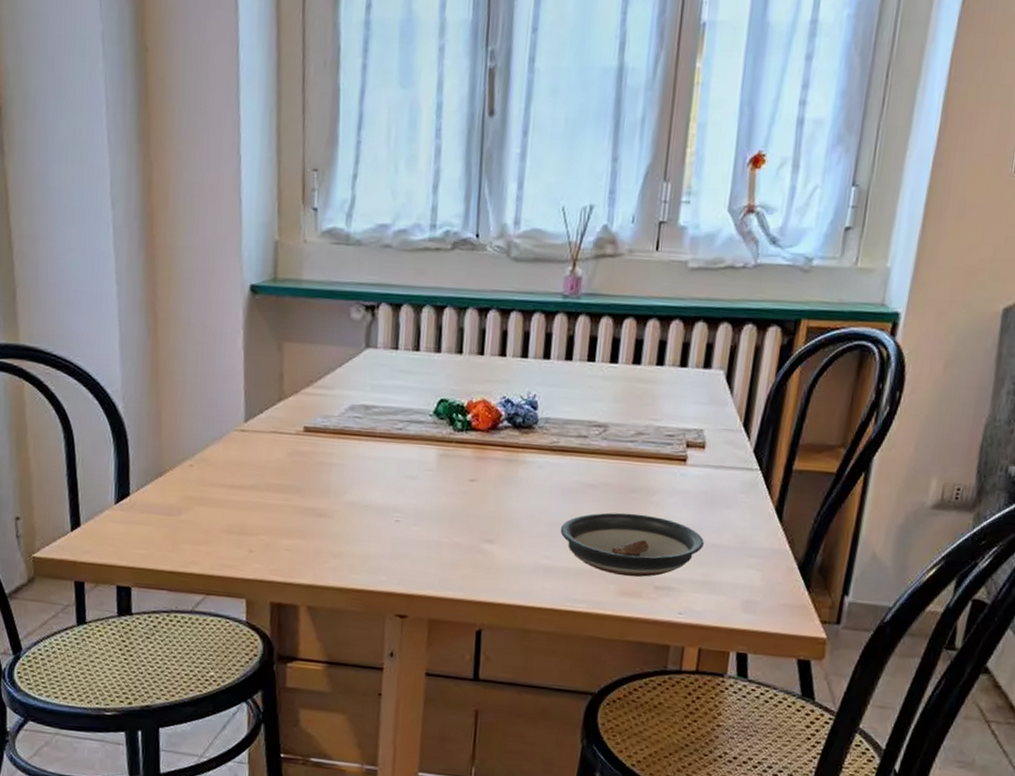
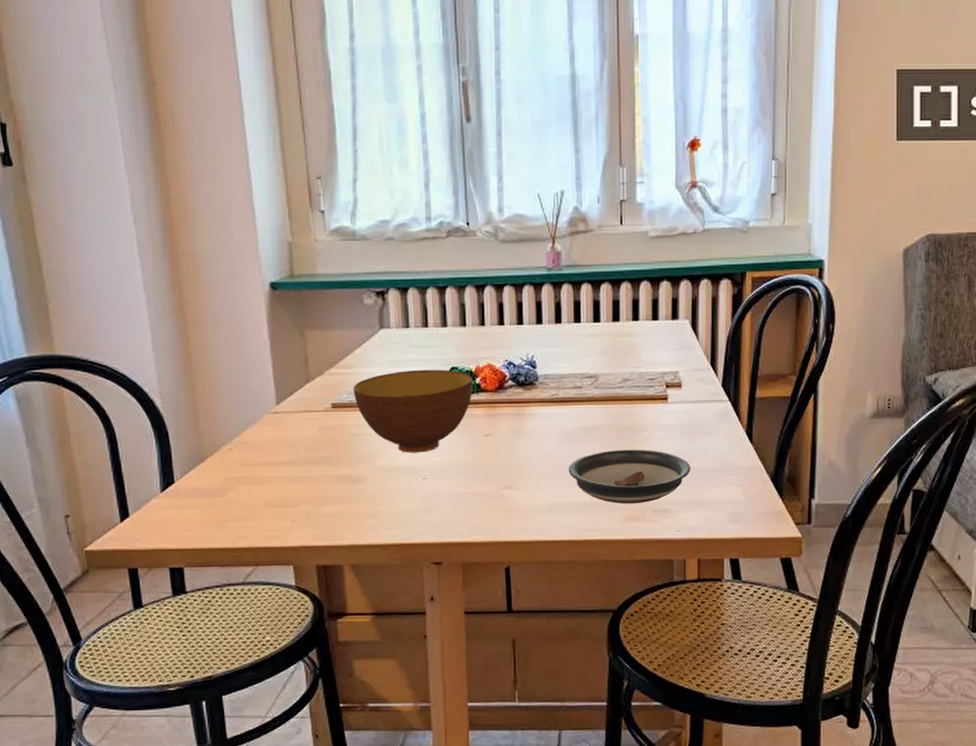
bowl: none [329,398,464,492] -> present [353,369,473,453]

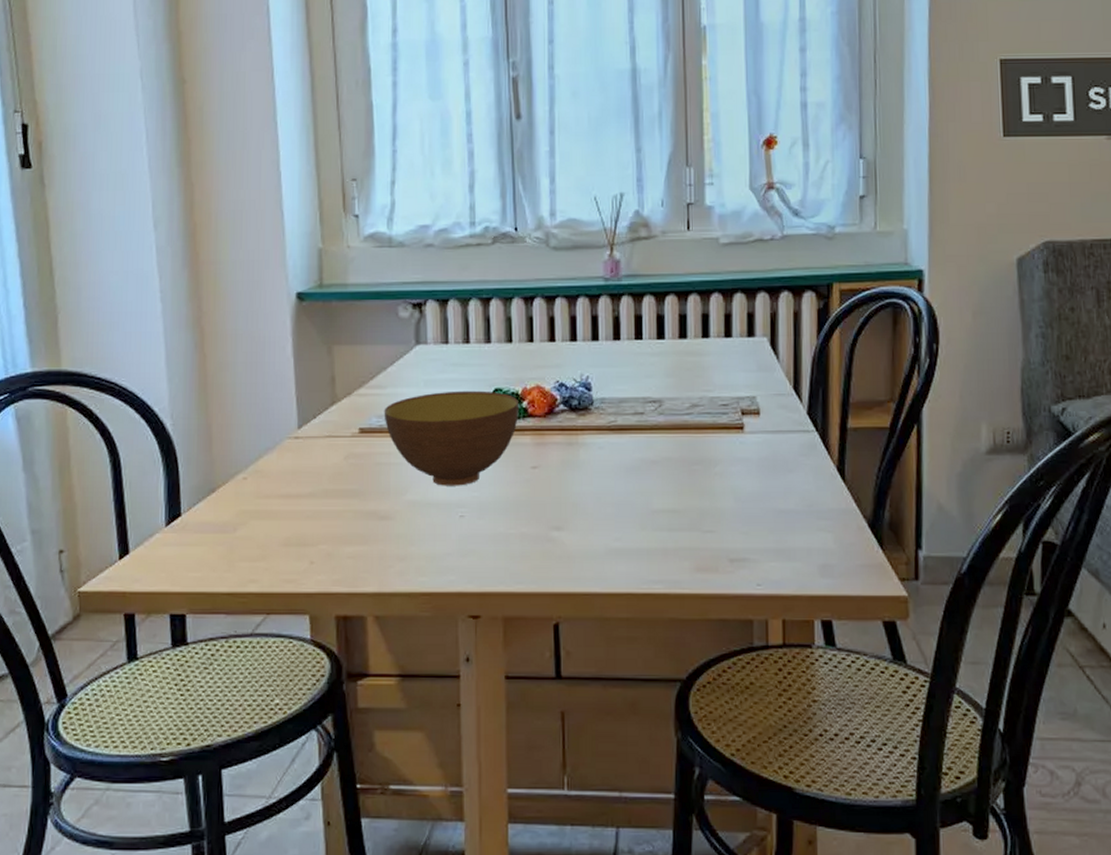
saucer: present [568,449,691,504] -> none [628,486,772,552]

